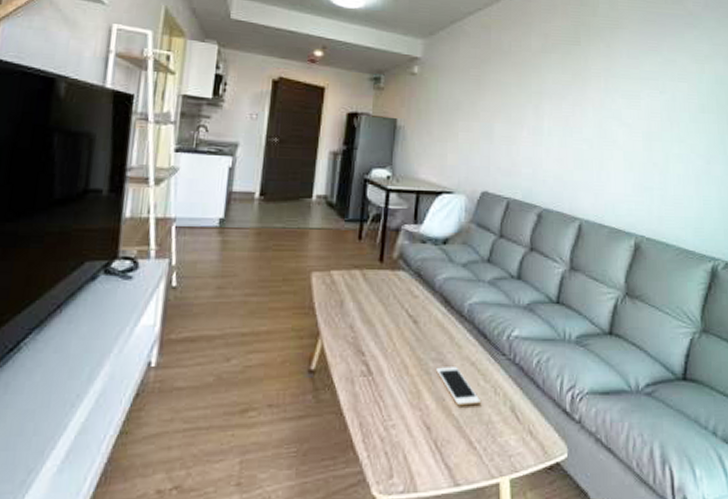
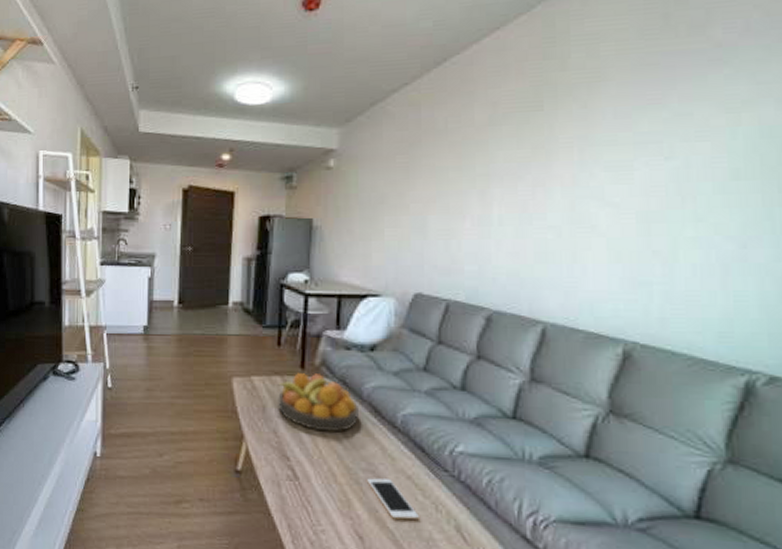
fruit bowl: none [356,266,431,324] -> present [278,373,359,432]

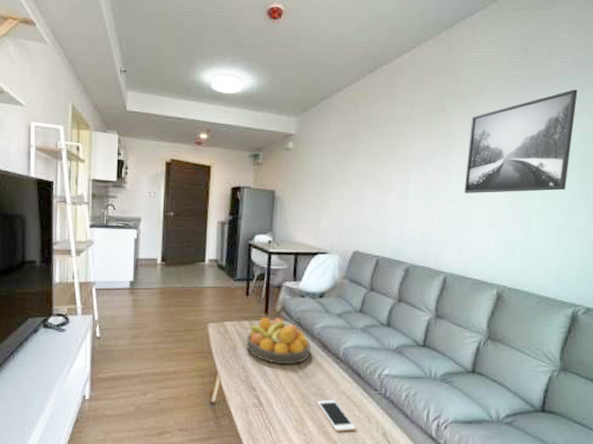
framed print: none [572,65,754,217] -> present [464,89,578,193]

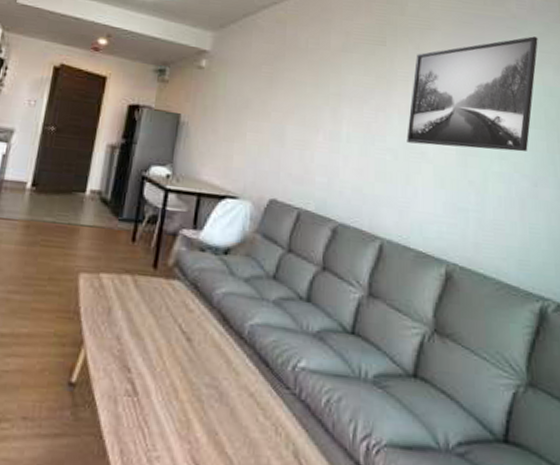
fruit bowl: present [246,318,310,365] -> none [124,273,207,341]
cell phone: present [317,400,356,431] -> none [209,394,258,444]

